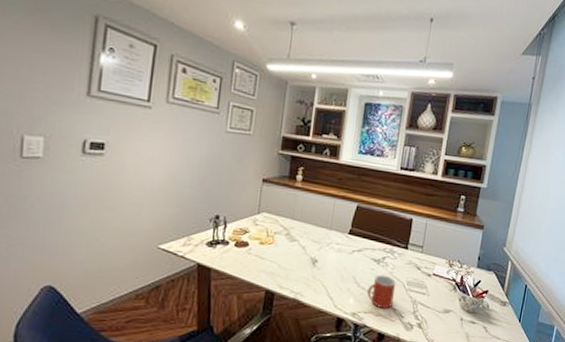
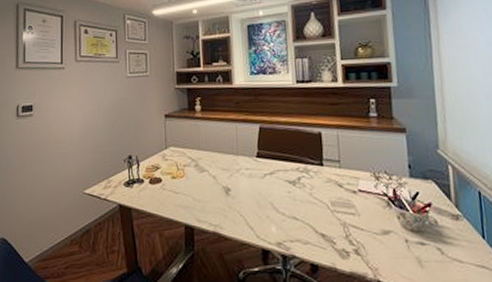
mug: present [367,274,397,309] -> none [289,197,320,236]

